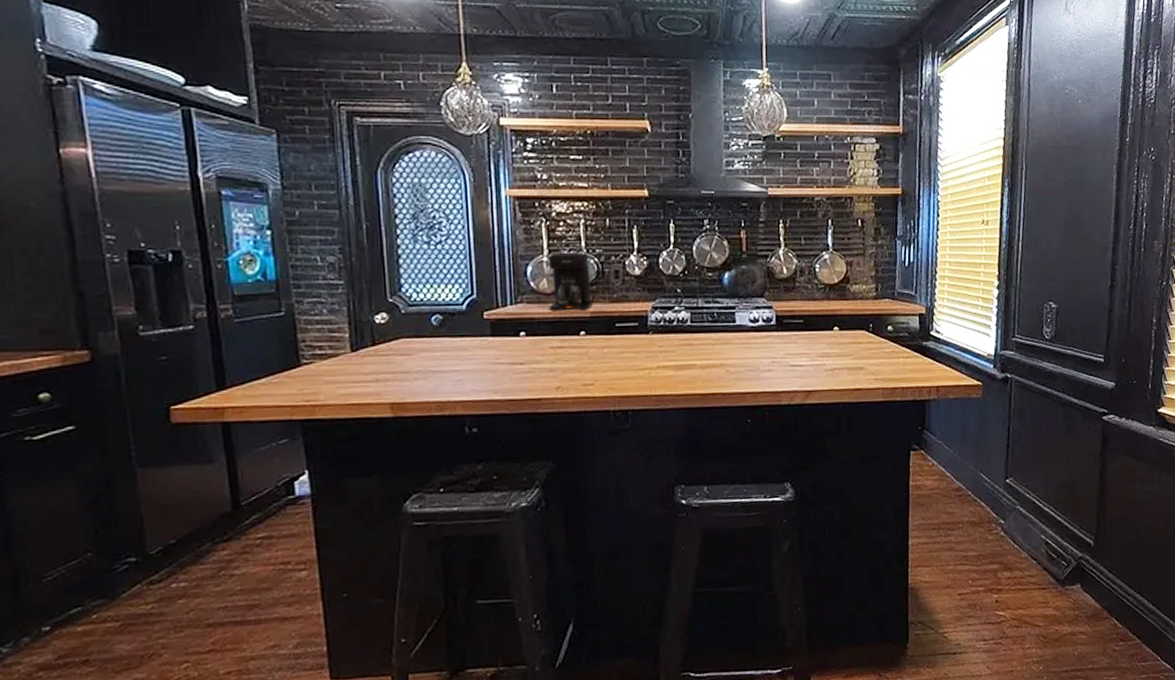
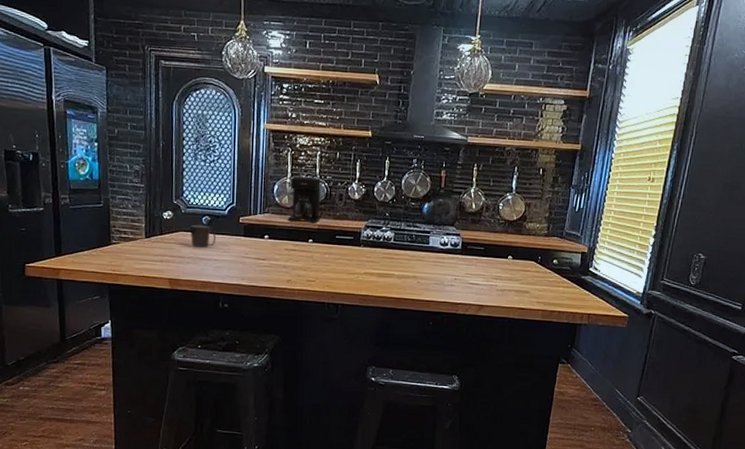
mug: none [414,326,454,360] -> present [190,224,217,250]

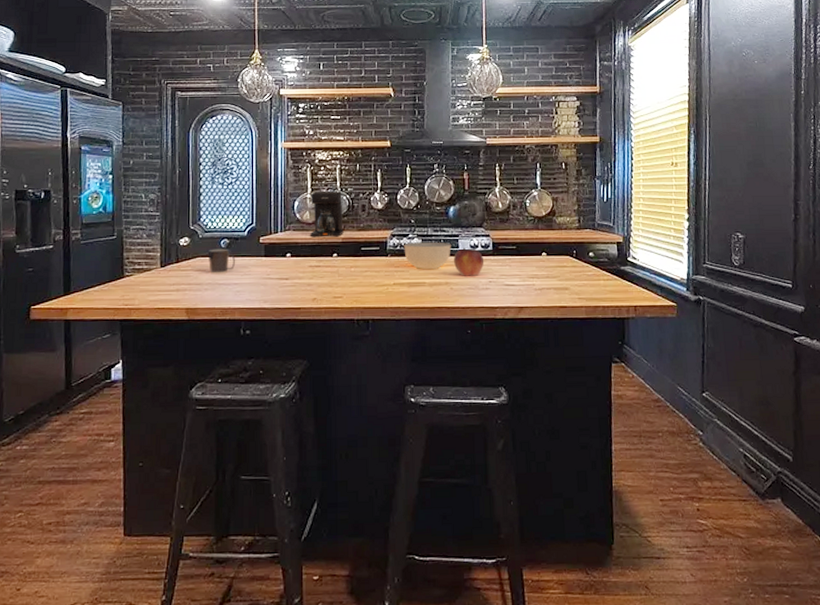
bowl: none [376,235,422,263] -> present [404,242,451,270]
fruit: none [422,244,452,273] -> present [453,247,485,277]

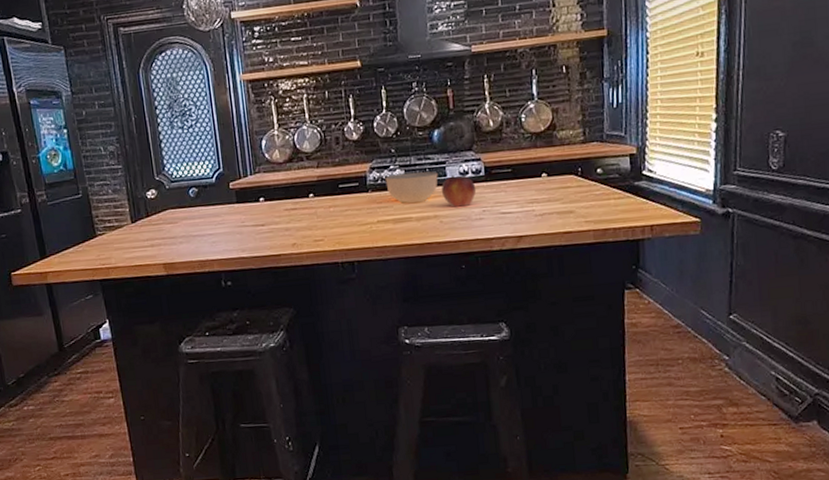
mug: present [207,248,236,275] -> none [177,198,208,227]
coffee maker: present [310,191,344,238] -> none [278,124,318,179]

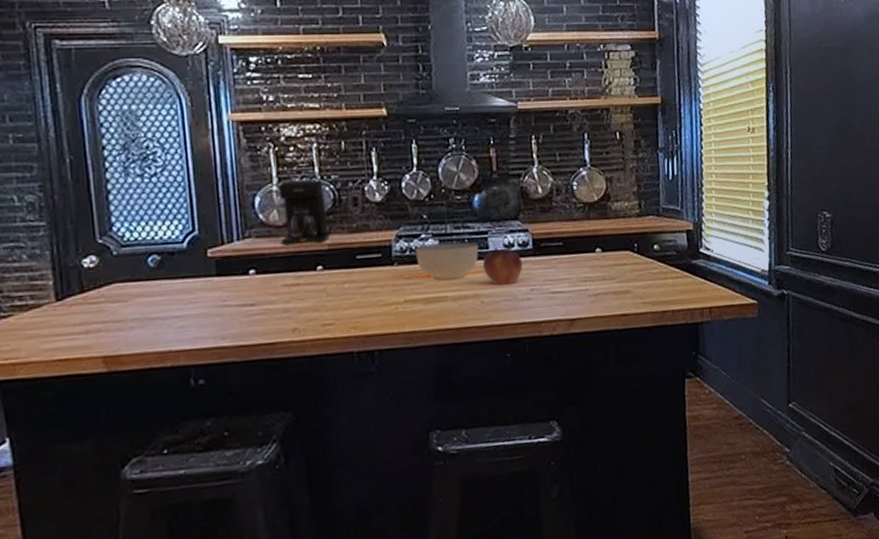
coffee maker: none [278,124,318,179] -> present [277,180,330,246]

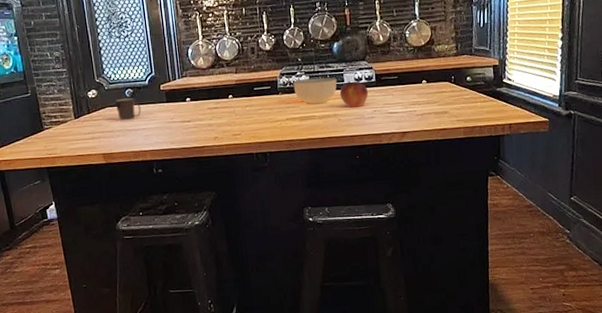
mug: none [128,268,174,307] -> present [114,97,141,122]
coffee maker: present [277,180,330,246] -> none [202,36,236,82]

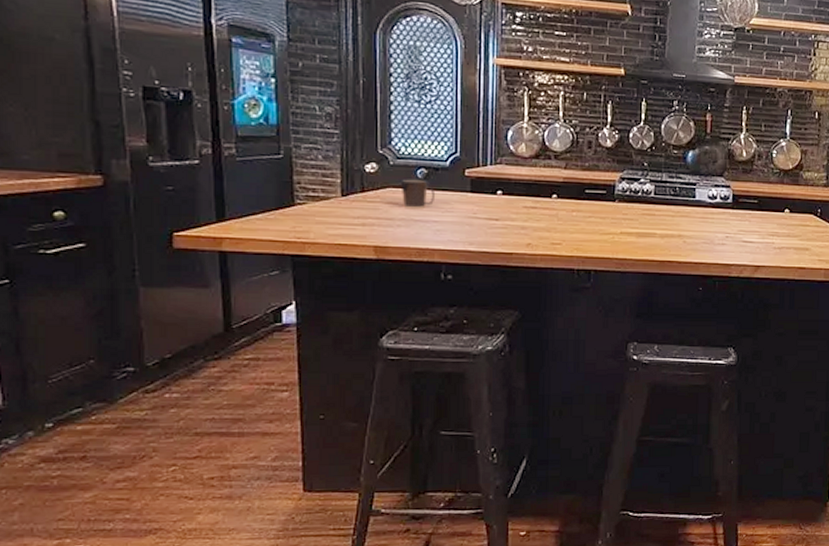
bowl: present [293,77,337,105] -> none [634,188,687,220]
fruit: present [339,80,369,109] -> none [688,197,723,231]

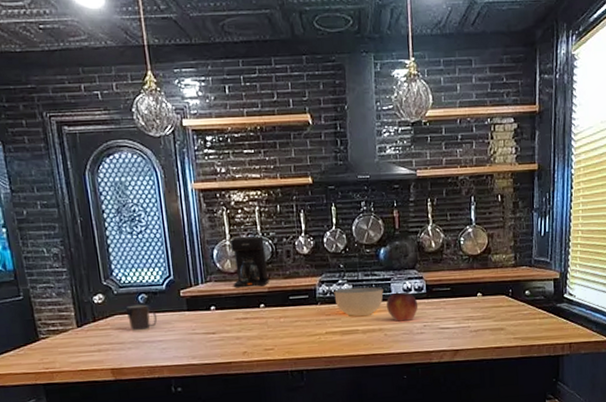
coffee maker: none [526,121,566,176] -> present [229,236,269,288]
bowl: none [634,188,687,220] -> present [334,286,384,318]
fruit: none [688,197,723,231] -> present [386,291,419,323]

